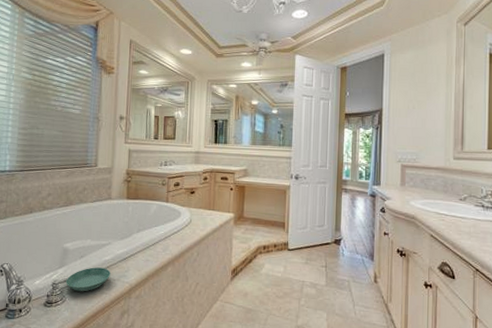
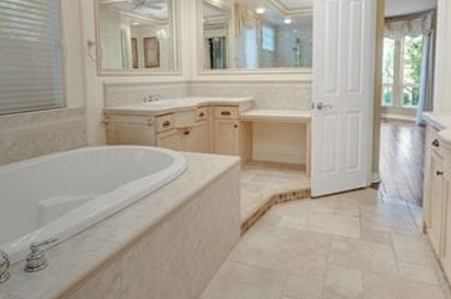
saucer: present [66,267,110,292] -> none [46,226,96,255]

